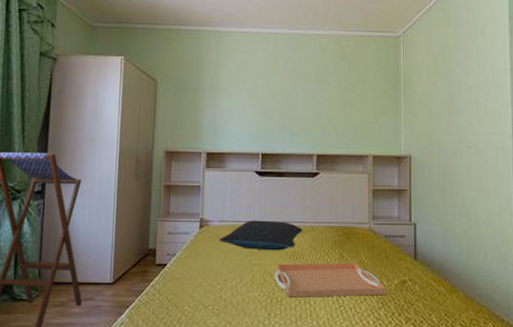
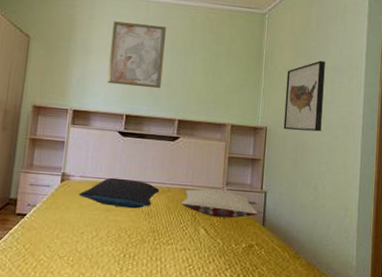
wall art: none [240,57,297,124] -> present [107,21,166,89]
serving tray: present [275,262,386,298] -> none [129,220,234,257]
pillow: none [327,225,409,254] -> present [181,188,259,219]
wall art: none [428,81,469,157] -> present [283,60,325,132]

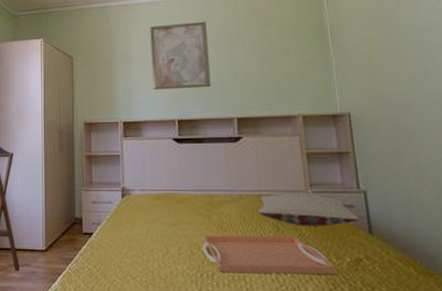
pillow: present [79,177,160,209] -> none [142,188,230,222]
serving tray: none [129,220,234,257] -> present [202,235,337,275]
wall art: present [283,60,325,132] -> none [363,23,428,113]

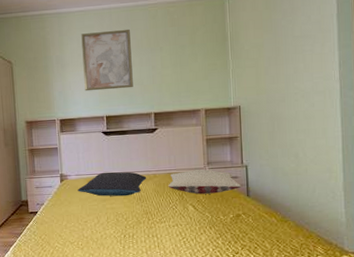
pillow: none [142,188,230,222] -> present [77,172,147,197]
serving tray: present [202,235,337,275] -> none [126,201,223,233]

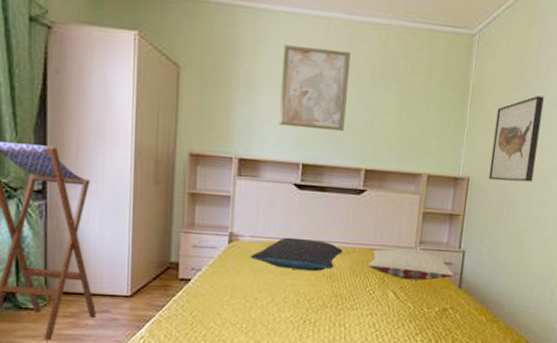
wall art: none [254,31,296,105] -> present [488,95,544,182]

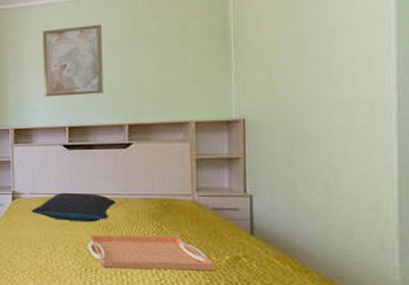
serving tray: none [309,284,426,322] -> present [88,234,215,271]
pillow: present [368,248,455,281] -> none [143,197,244,228]
wall art: present [488,95,544,182] -> none [268,22,328,119]

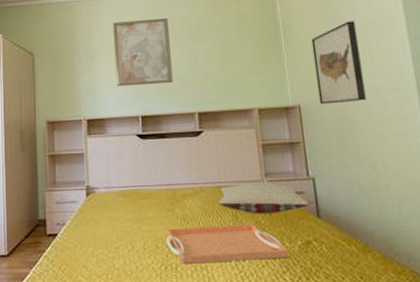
pillow: present [31,192,116,223] -> none [107,184,192,216]
pillow: none [143,197,244,228] -> present [218,182,310,214]
wall art: none [268,22,328,119] -> present [311,21,366,105]

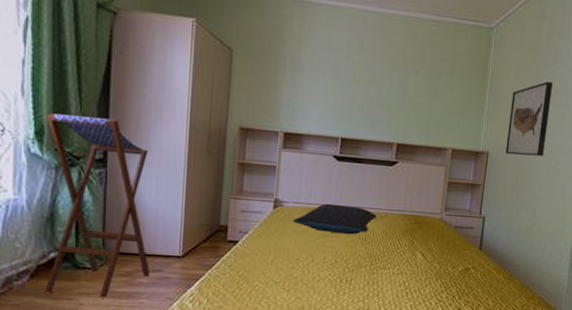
pillow: none [107,184,192,216] -> present [293,203,377,235]
wall art: present [113,17,173,87] -> none [320,33,385,110]
serving tray: present [166,223,290,264] -> none [346,246,450,280]
pillow: present [218,182,310,214] -> none [399,214,476,243]

